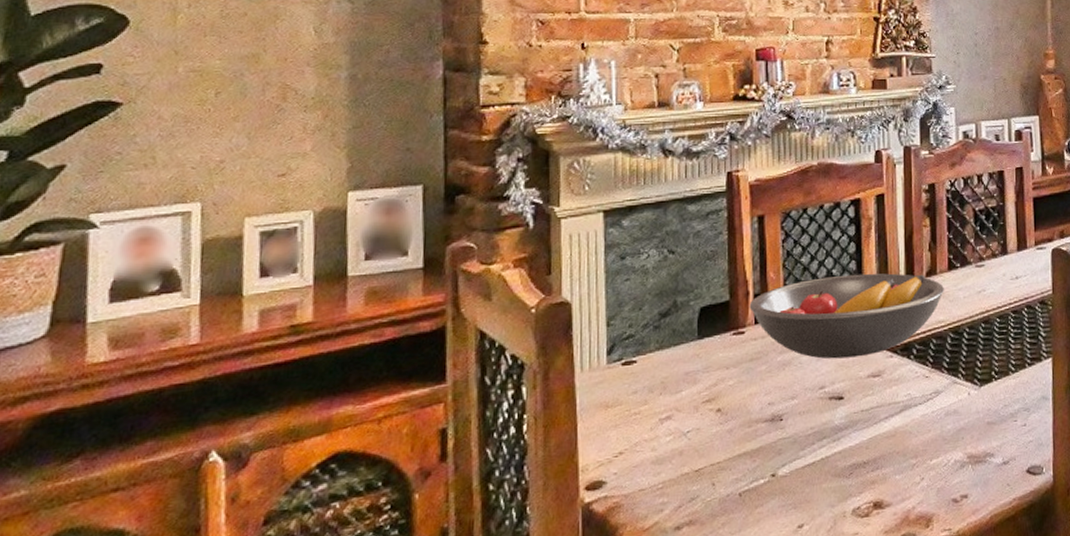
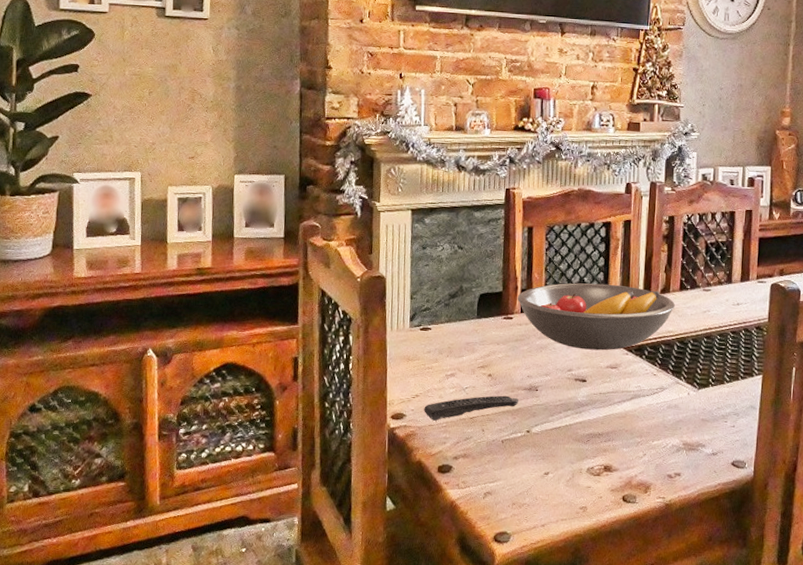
remote control: none [631,433,760,483] -> present [424,395,519,421]

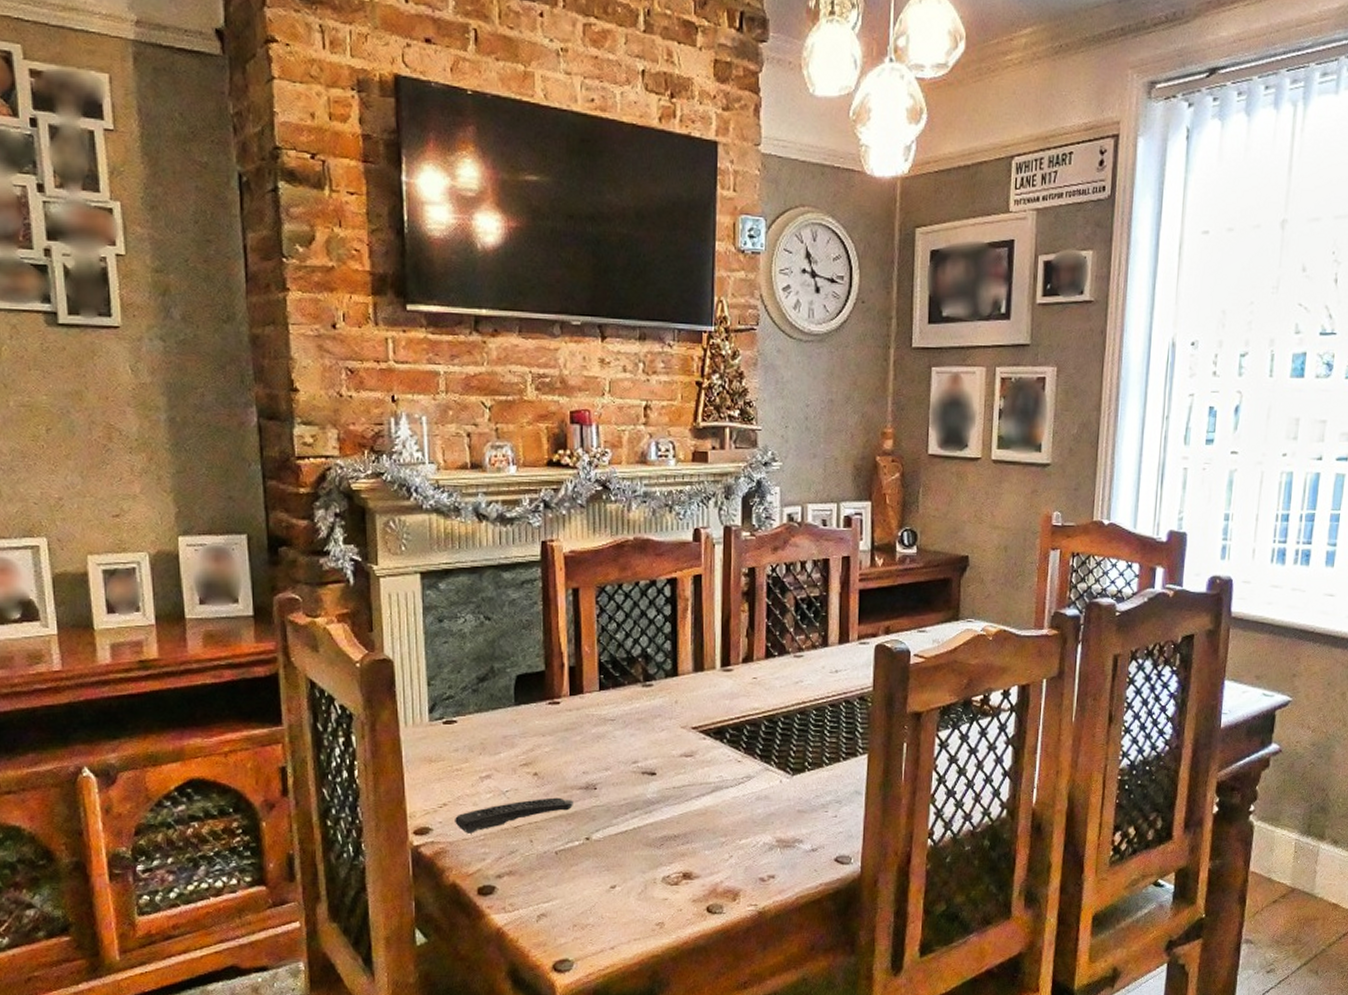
fruit bowl: present [517,283,676,351] -> none [564,654,761,736]

